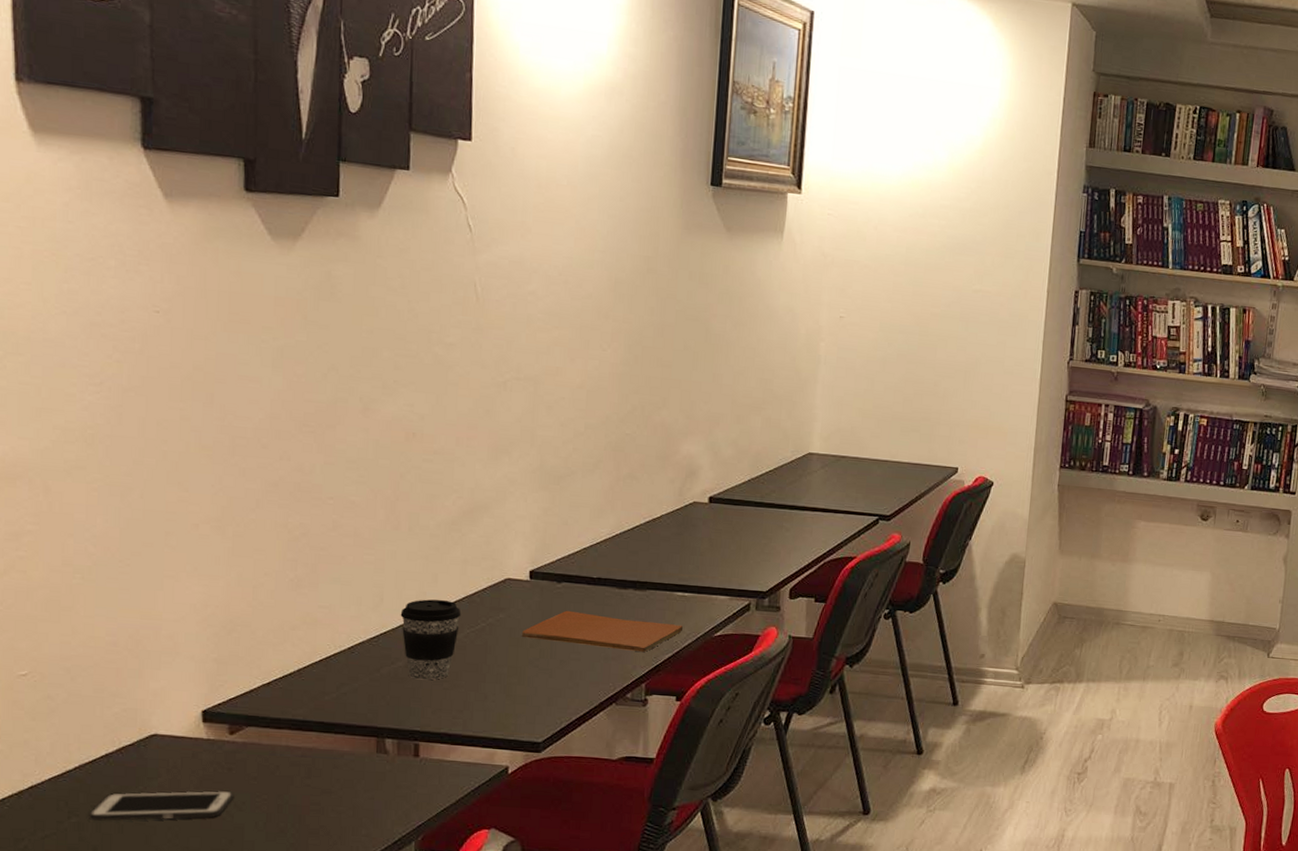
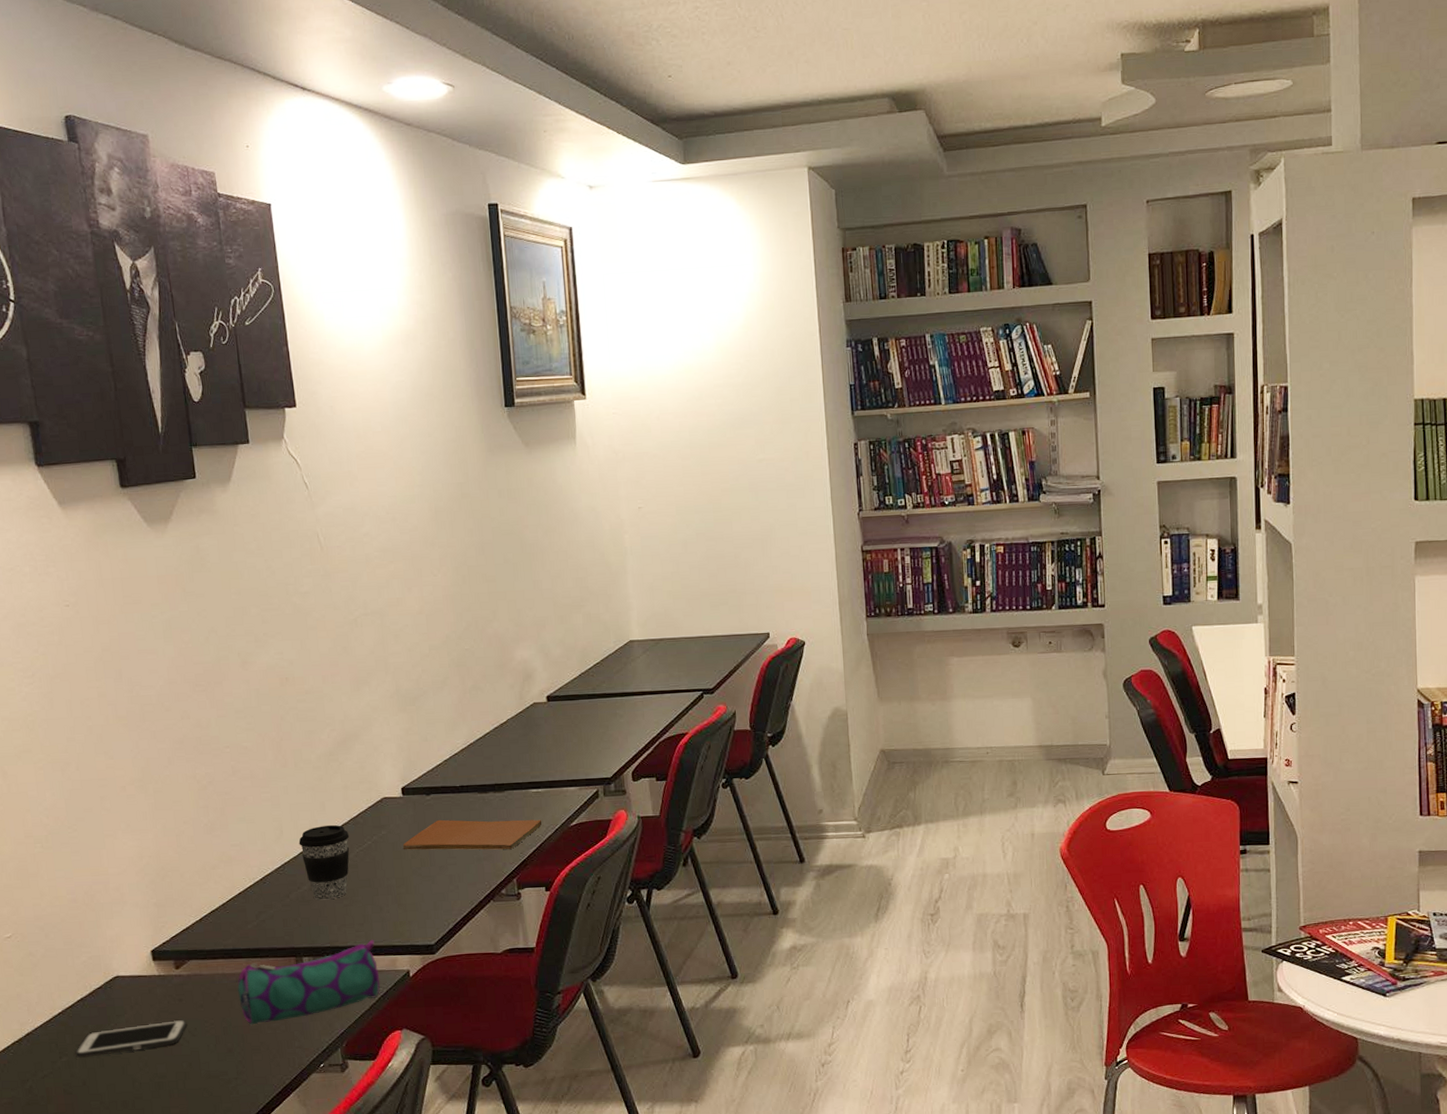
pencil case: none [301,728,473,806] -> present [237,939,380,1025]

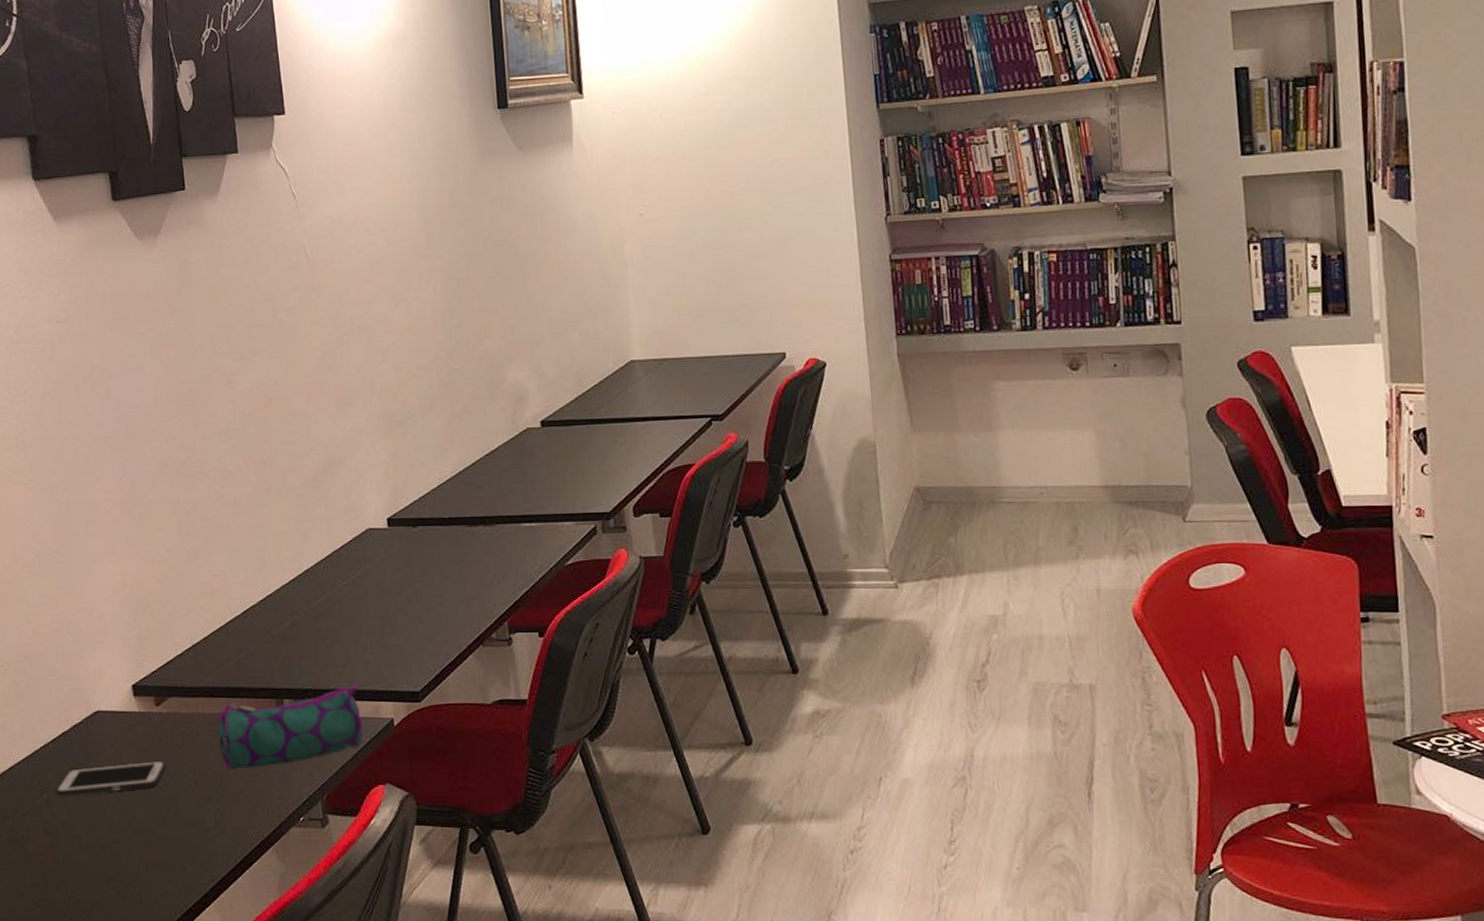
coffee cup: present [298,824,350,900] -> none [281,556,333,638]
book: present [403,819,542,850] -> none [388,554,536,590]

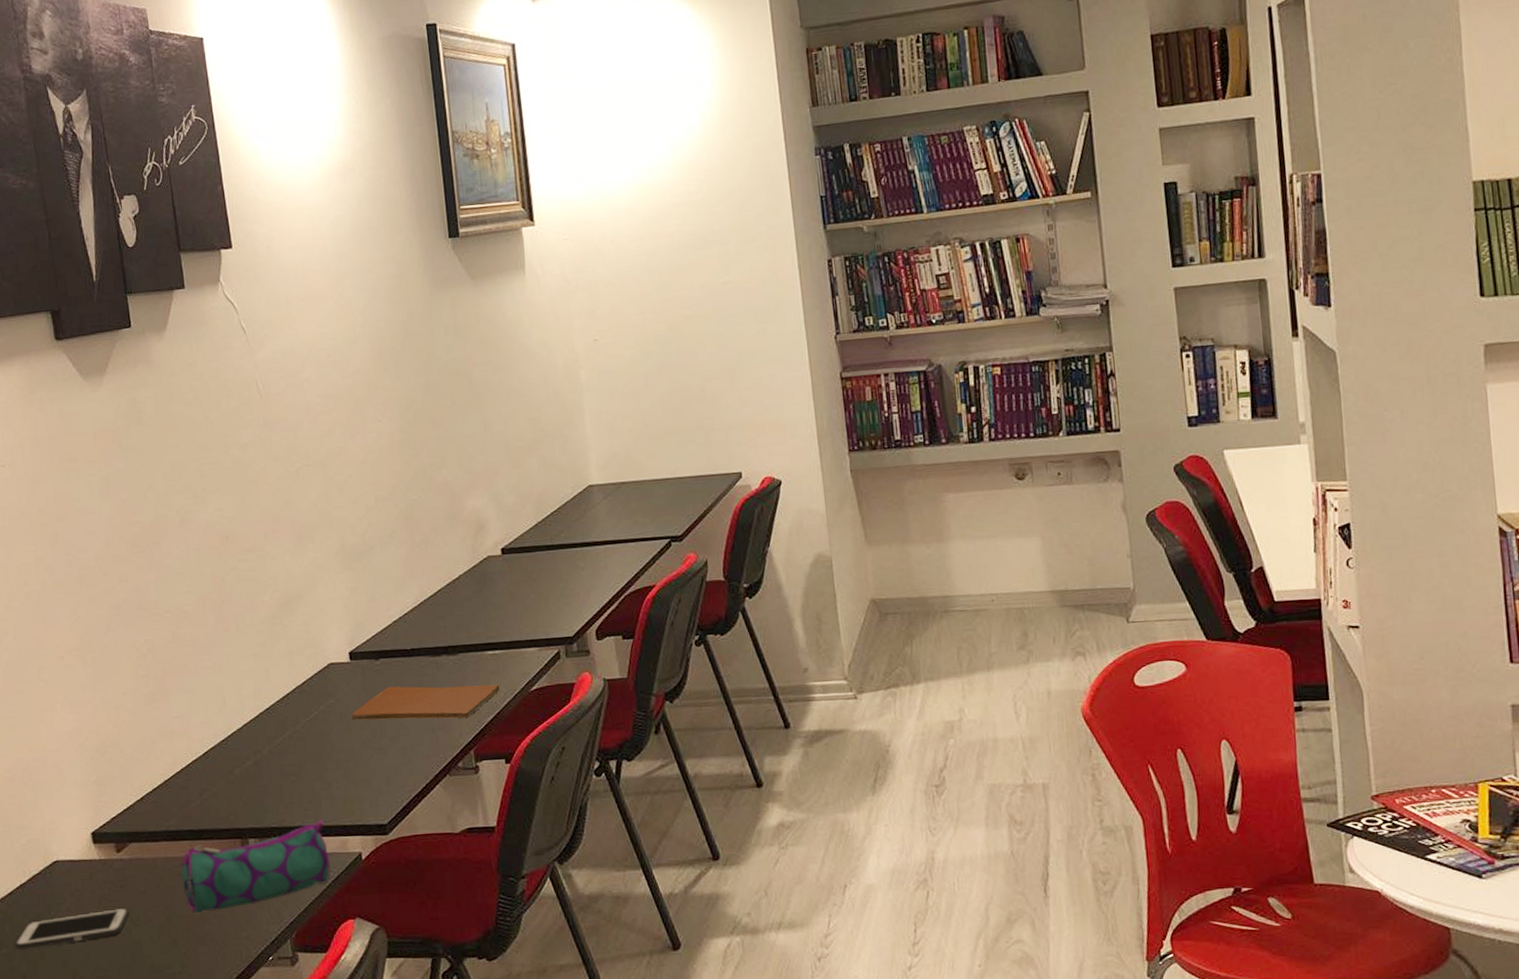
book: none [388,554,536,590] -> present [352,684,500,721]

